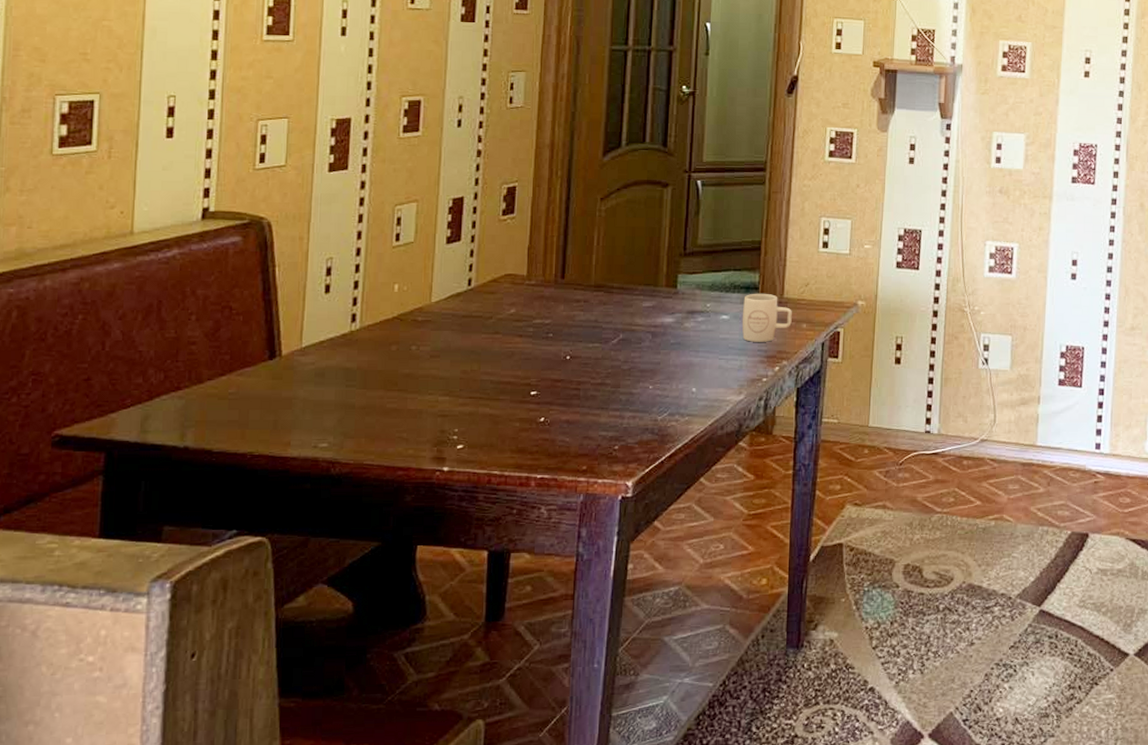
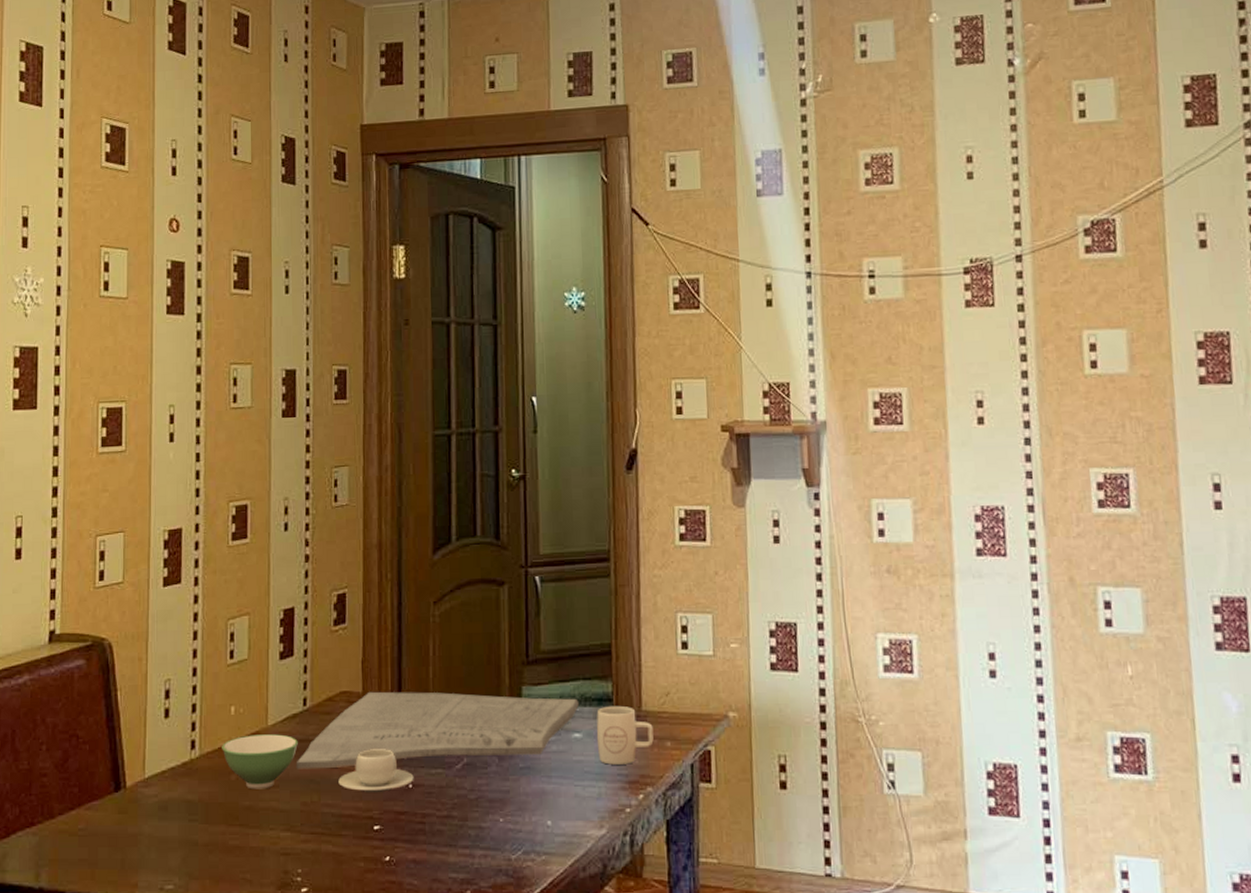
bowl: none [383,310,461,359] -> present [222,734,298,789]
newspaper: none [457,275,728,342] -> present [296,691,579,770]
teacup: none [499,325,572,364] -> present [338,749,414,793]

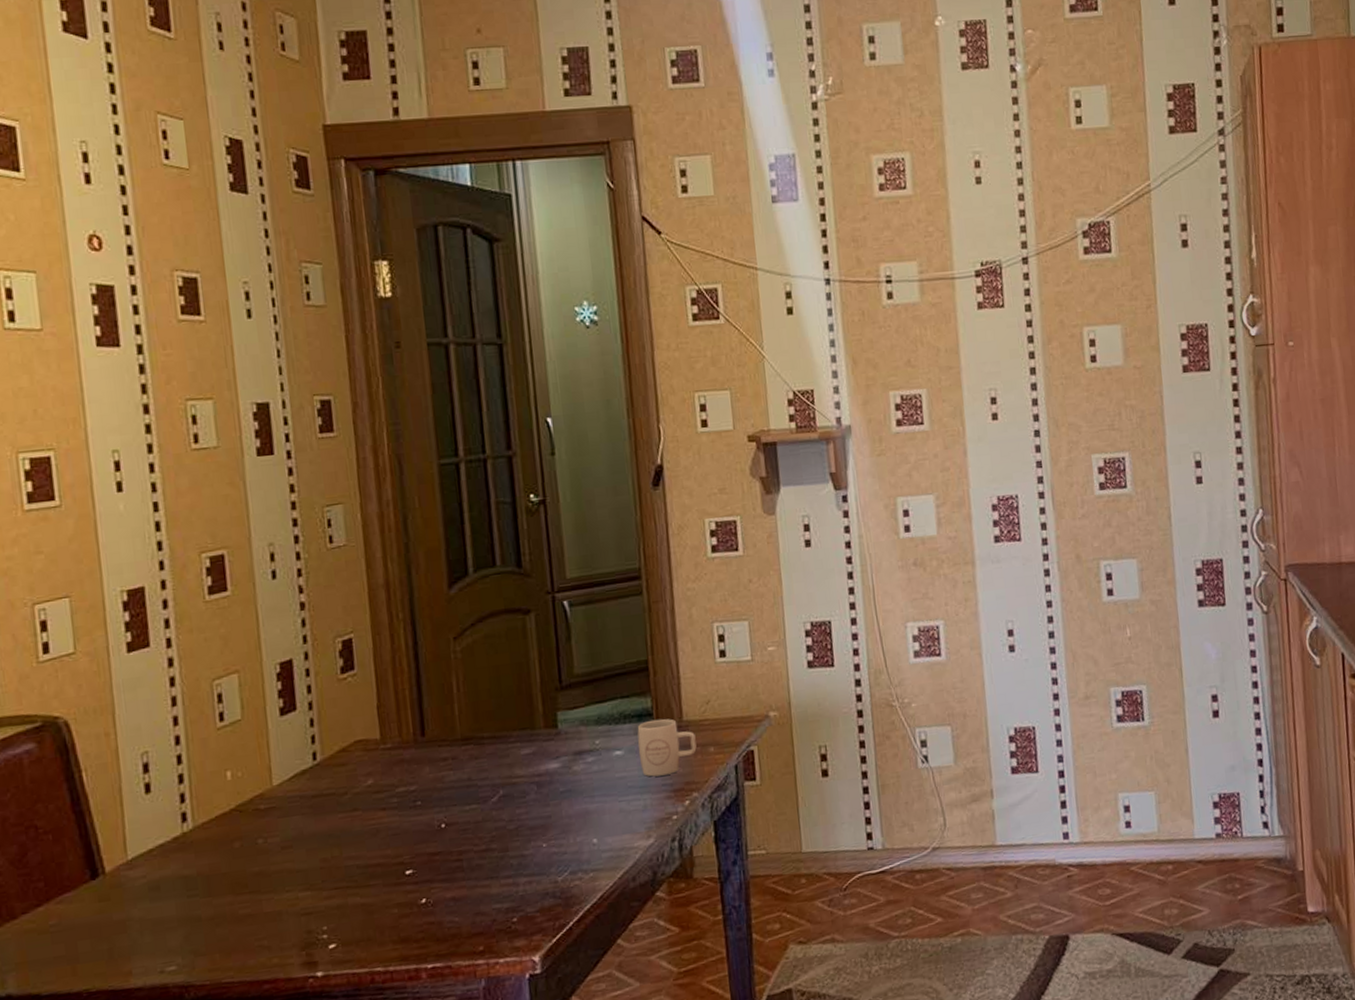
bowl: present [222,734,298,789] -> none [219,793,311,854]
newspaper: present [296,691,579,770] -> none [310,717,618,827]
teacup: present [338,749,414,793] -> none [361,792,447,839]

